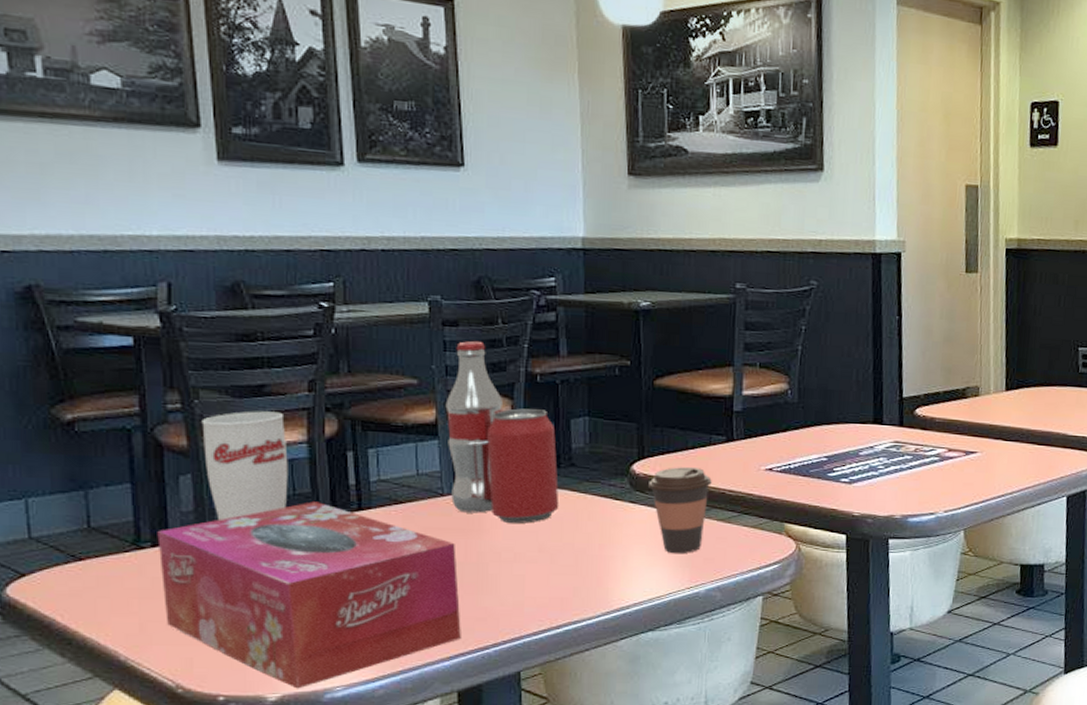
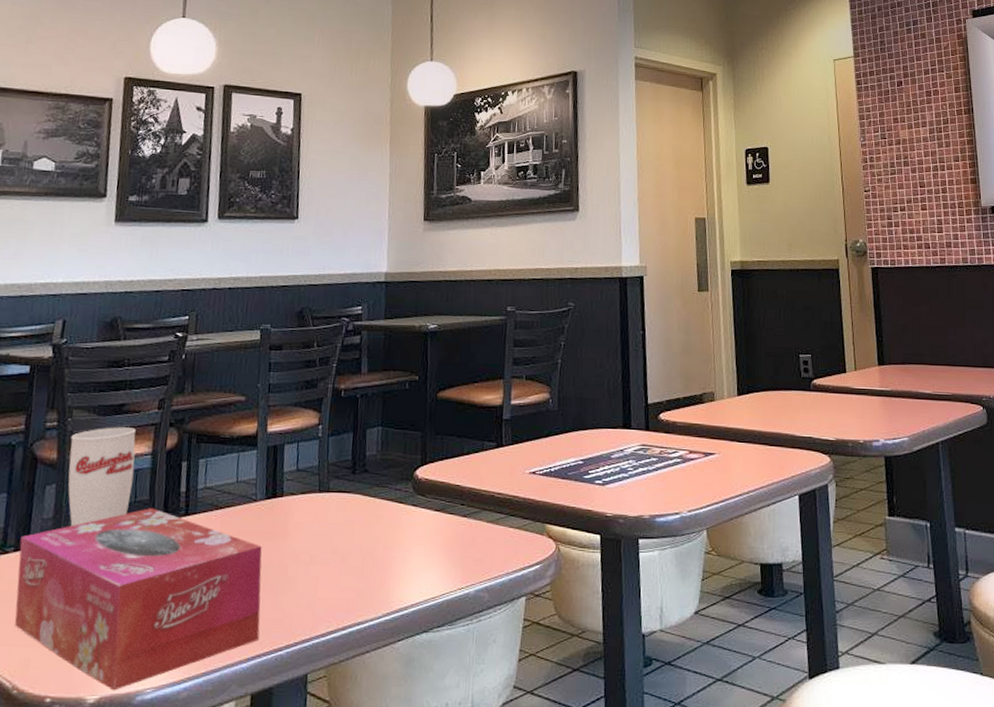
pop: present [445,341,560,523] -> none [262,362,353,527]
coffee cup: present [647,467,712,554] -> none [428,472,483,555]

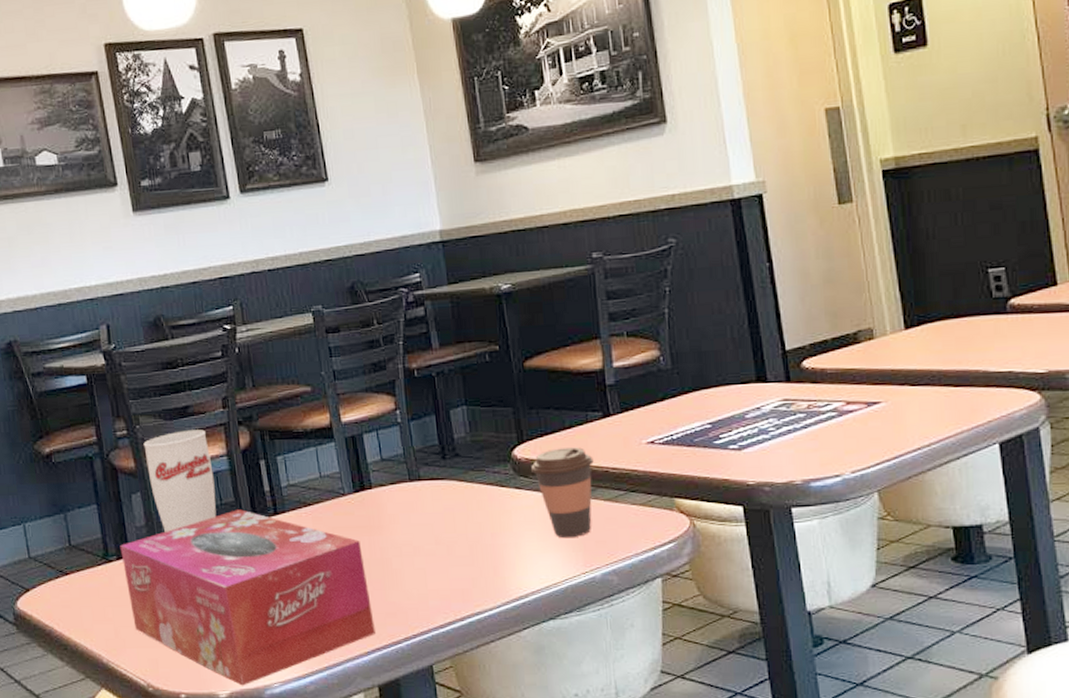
coffee cup: none [428,472,483,555] -> present [530,447,594,539]

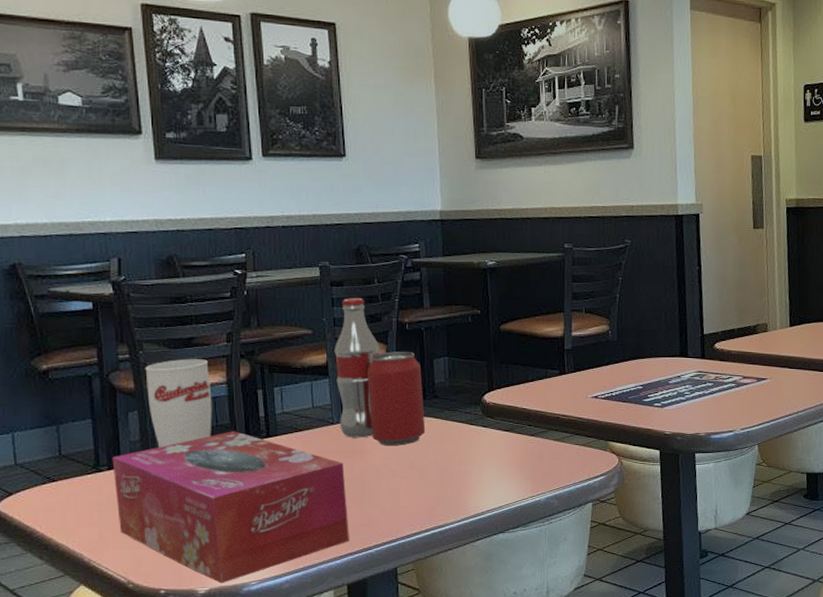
pop: none [337,344,450,517] -> present [334,298,426,446]
coffee cup: present [530,447,594,539] -> none [496,397,548,469]

